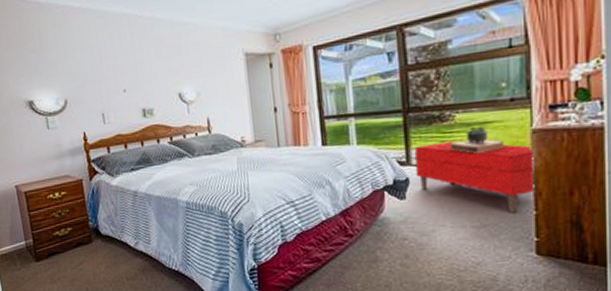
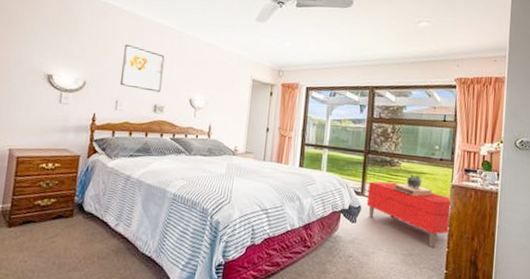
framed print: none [94,47,146,96] -> present [119,44,165,92]

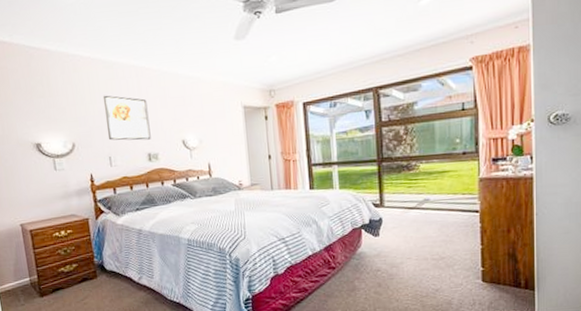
bench: present [366,181,450,248] -> none [386,187,481,247]
decorative urn: present [394,174,433,196] -> none [415,175,458,198]

